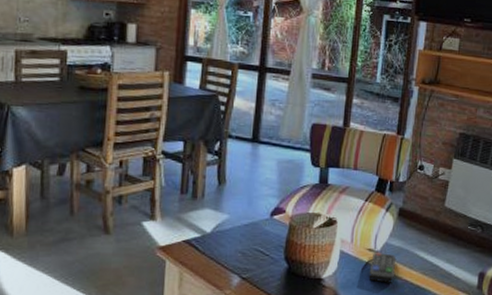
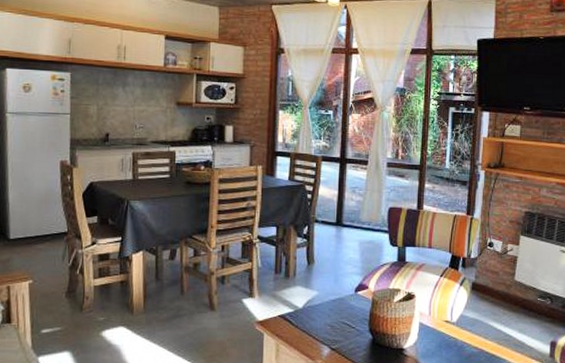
remote control: present [369,252,396,283] -> none [447,323,471,352]

